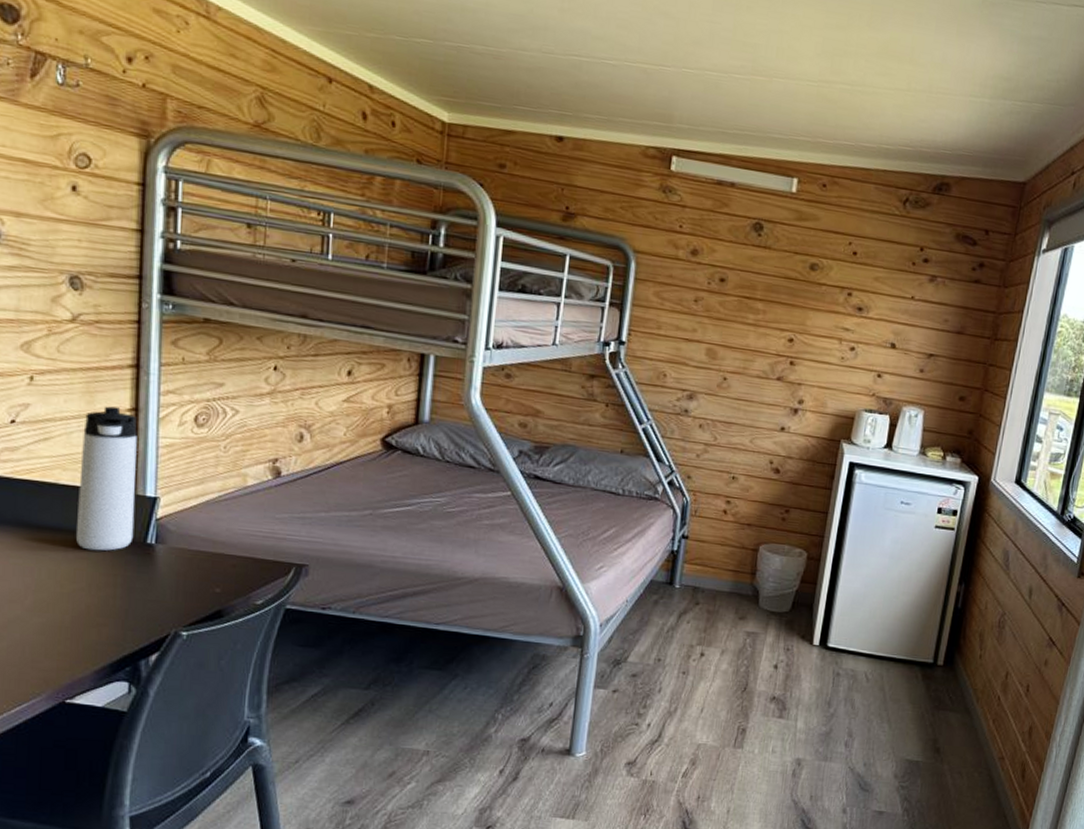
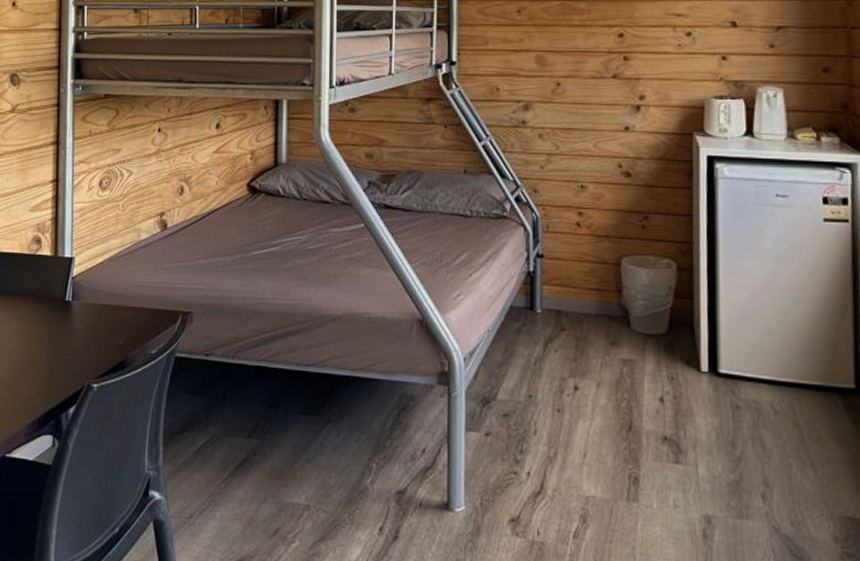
thermos bottle: present [75,406,138,551] -> none [13,180,58,311]

